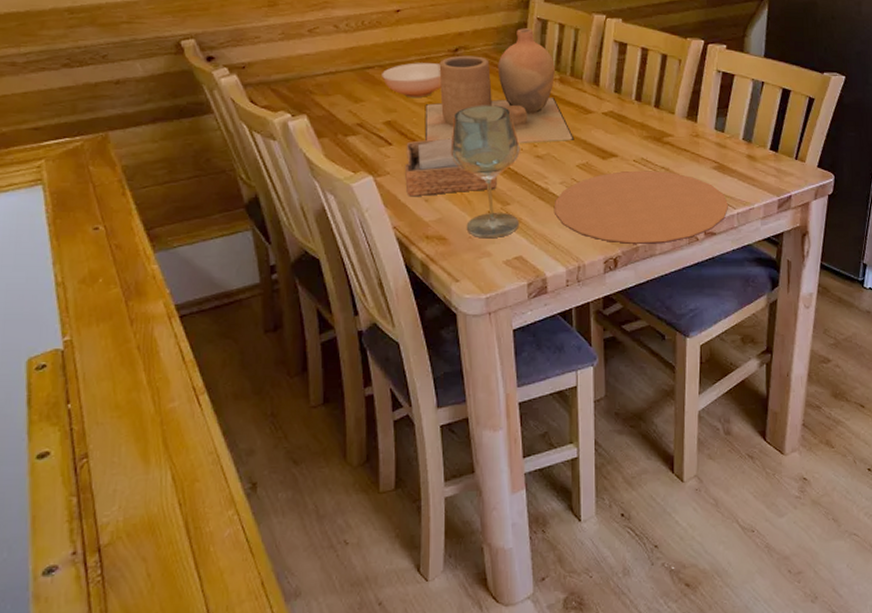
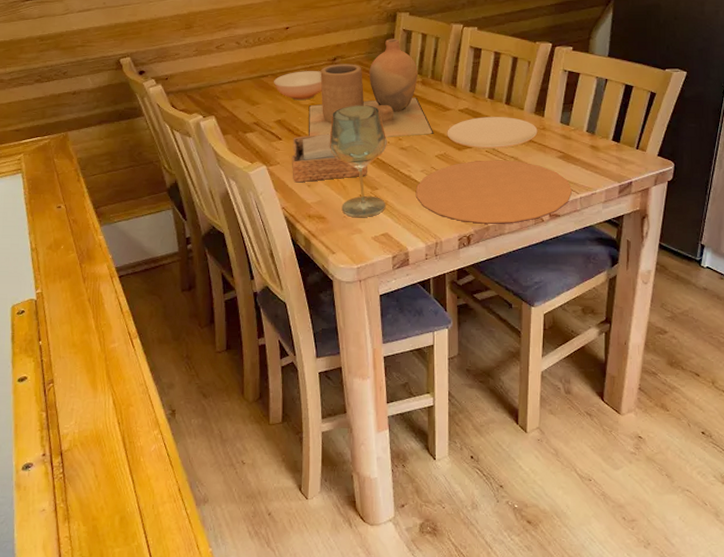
plate: none [589,121,690,158] -> present [447,117,538,149]

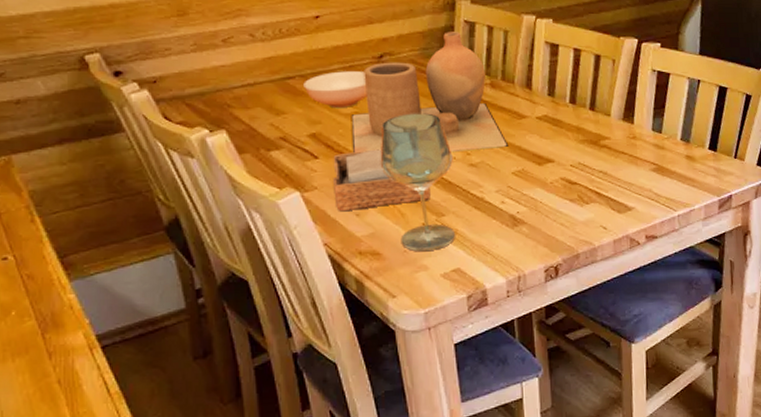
placemat: present [416,160,572,224] -> none [491,175,669,251]
plate: present [447,117,538,149] -> none [524,125,628,162]

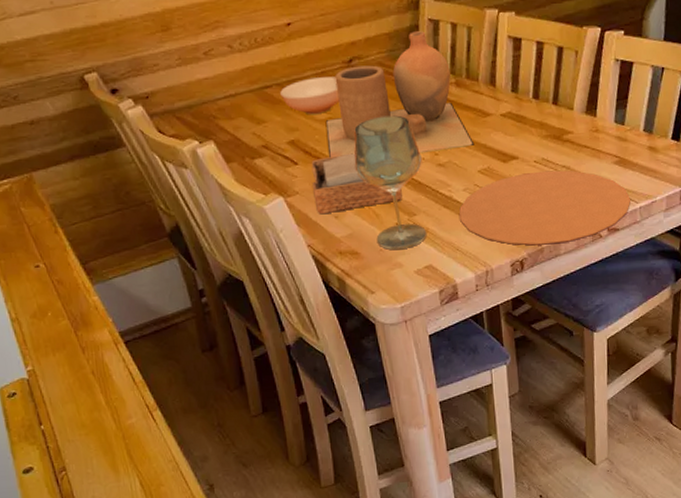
placemat: none [491,175,669,251] -> present [459,170,631,246]

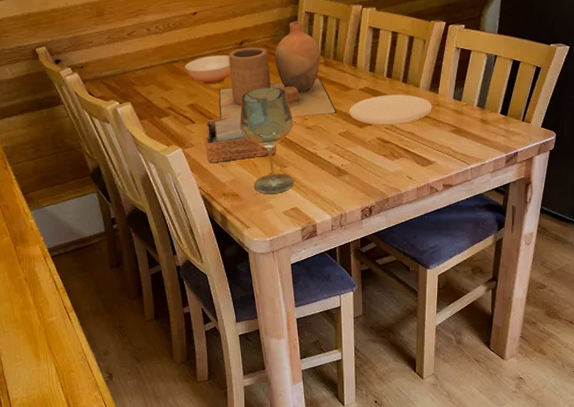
placemat: present [459,170,631,246] -> none [322,135,463,196]
plate: none [489,119,590,159] -> present [349,95,433,125]

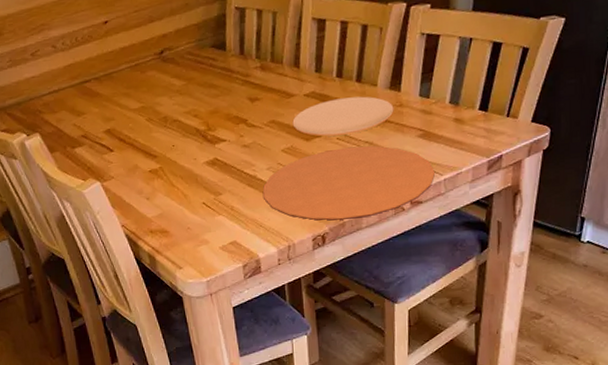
bowl: present [185,55,231,85] -> none [98,68,152,105]
napkin holder: present [205,116,276,163] -> none [125,138,209,197]
vase: present [219,21,337,119] -> none [138,19,279,144]
wine glass: present [239,87,295,194] -> none [164,101,232,228]
placemat: none [322,135,463,196] -> present [263,146,435,220]

